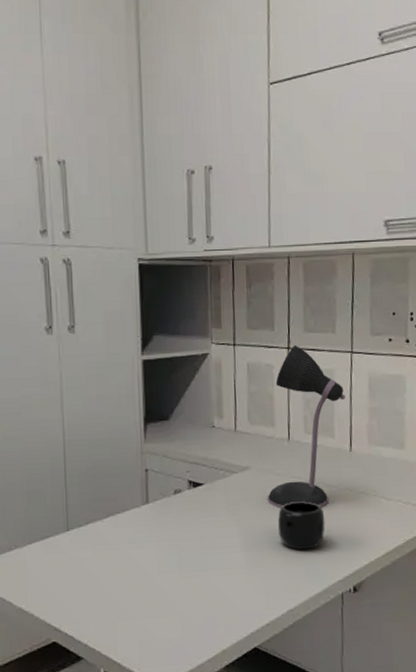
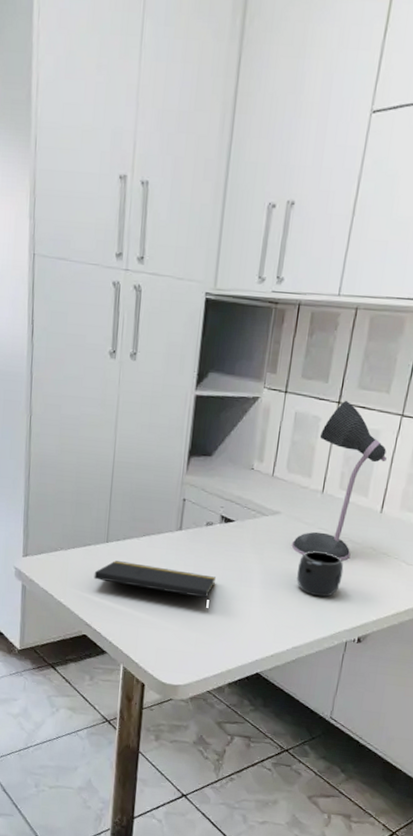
notepad: none [57,548,193,590] -> present [94,560,216,613]

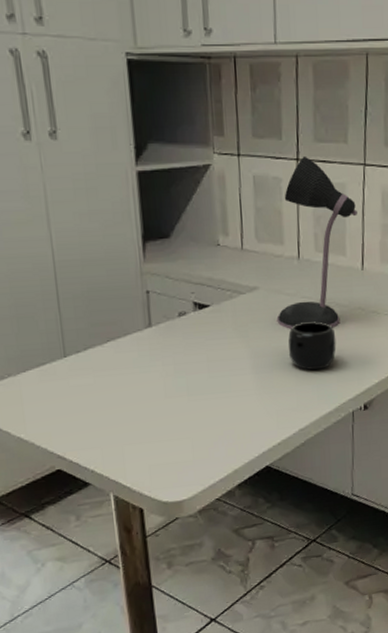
notepad: present [94,560,216,613] -> none [56,371,201,413]

